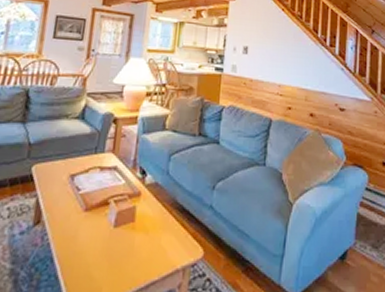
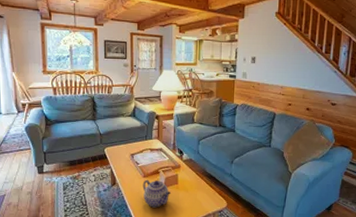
teapot: none [80,214,124,261] -> present [142,179,171,208]

